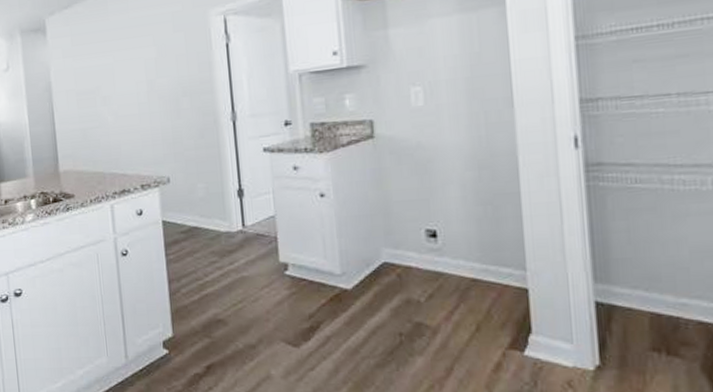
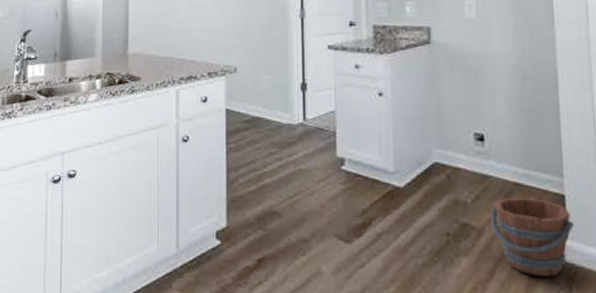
bucket: none [446,293,538,372] -> present [491,197,574,276]

